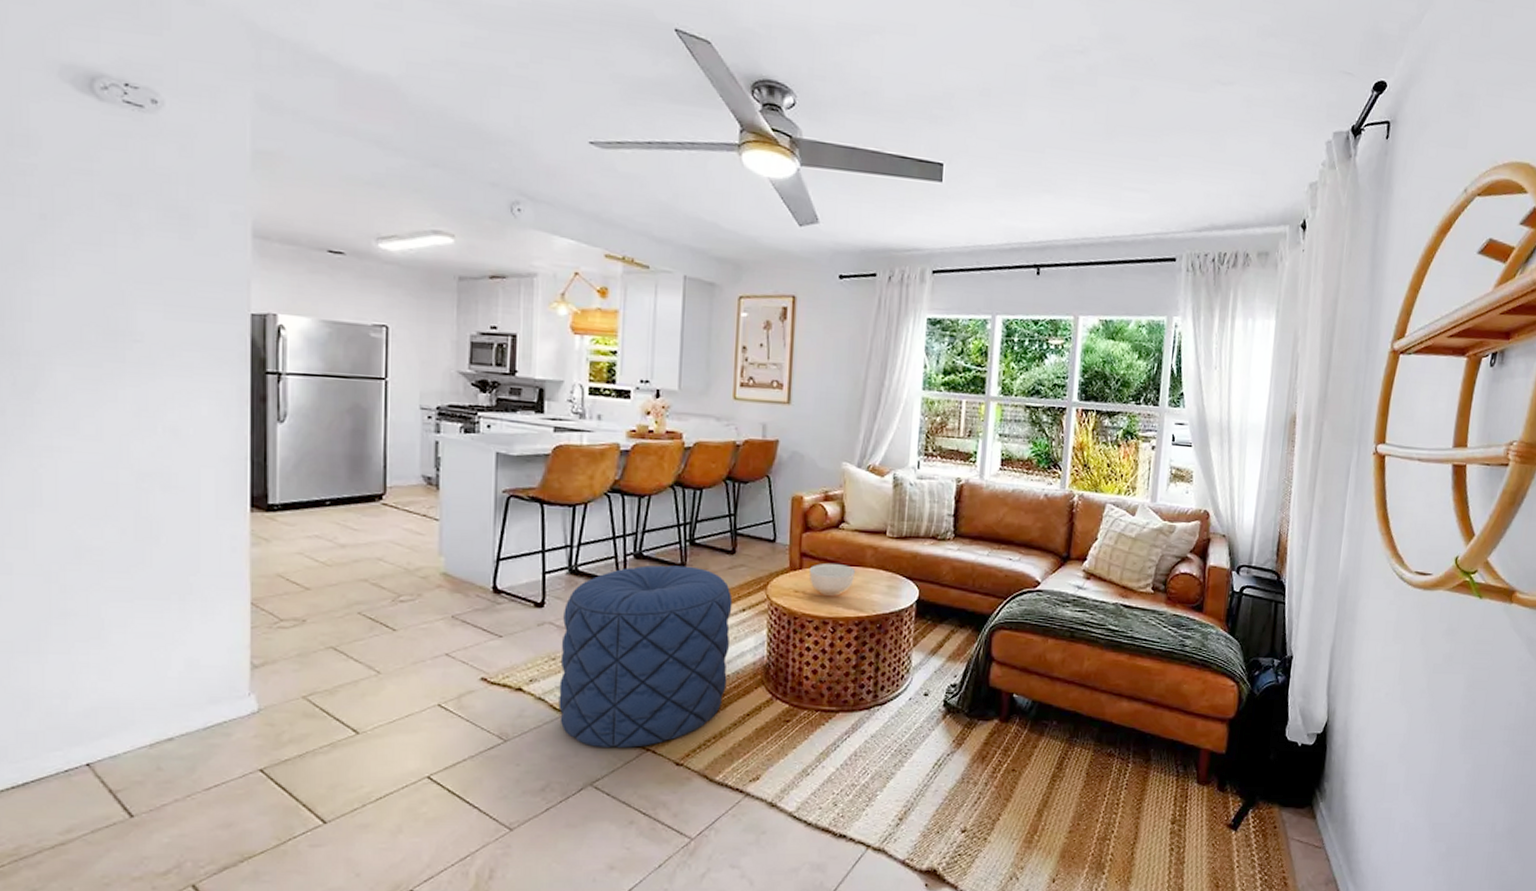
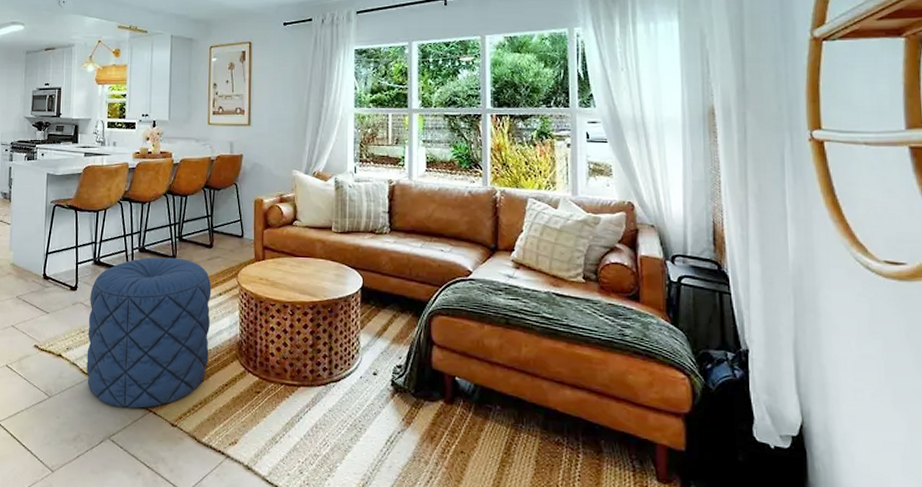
bowl: present [809,562,856,597] -> none [270,254,309,284]

